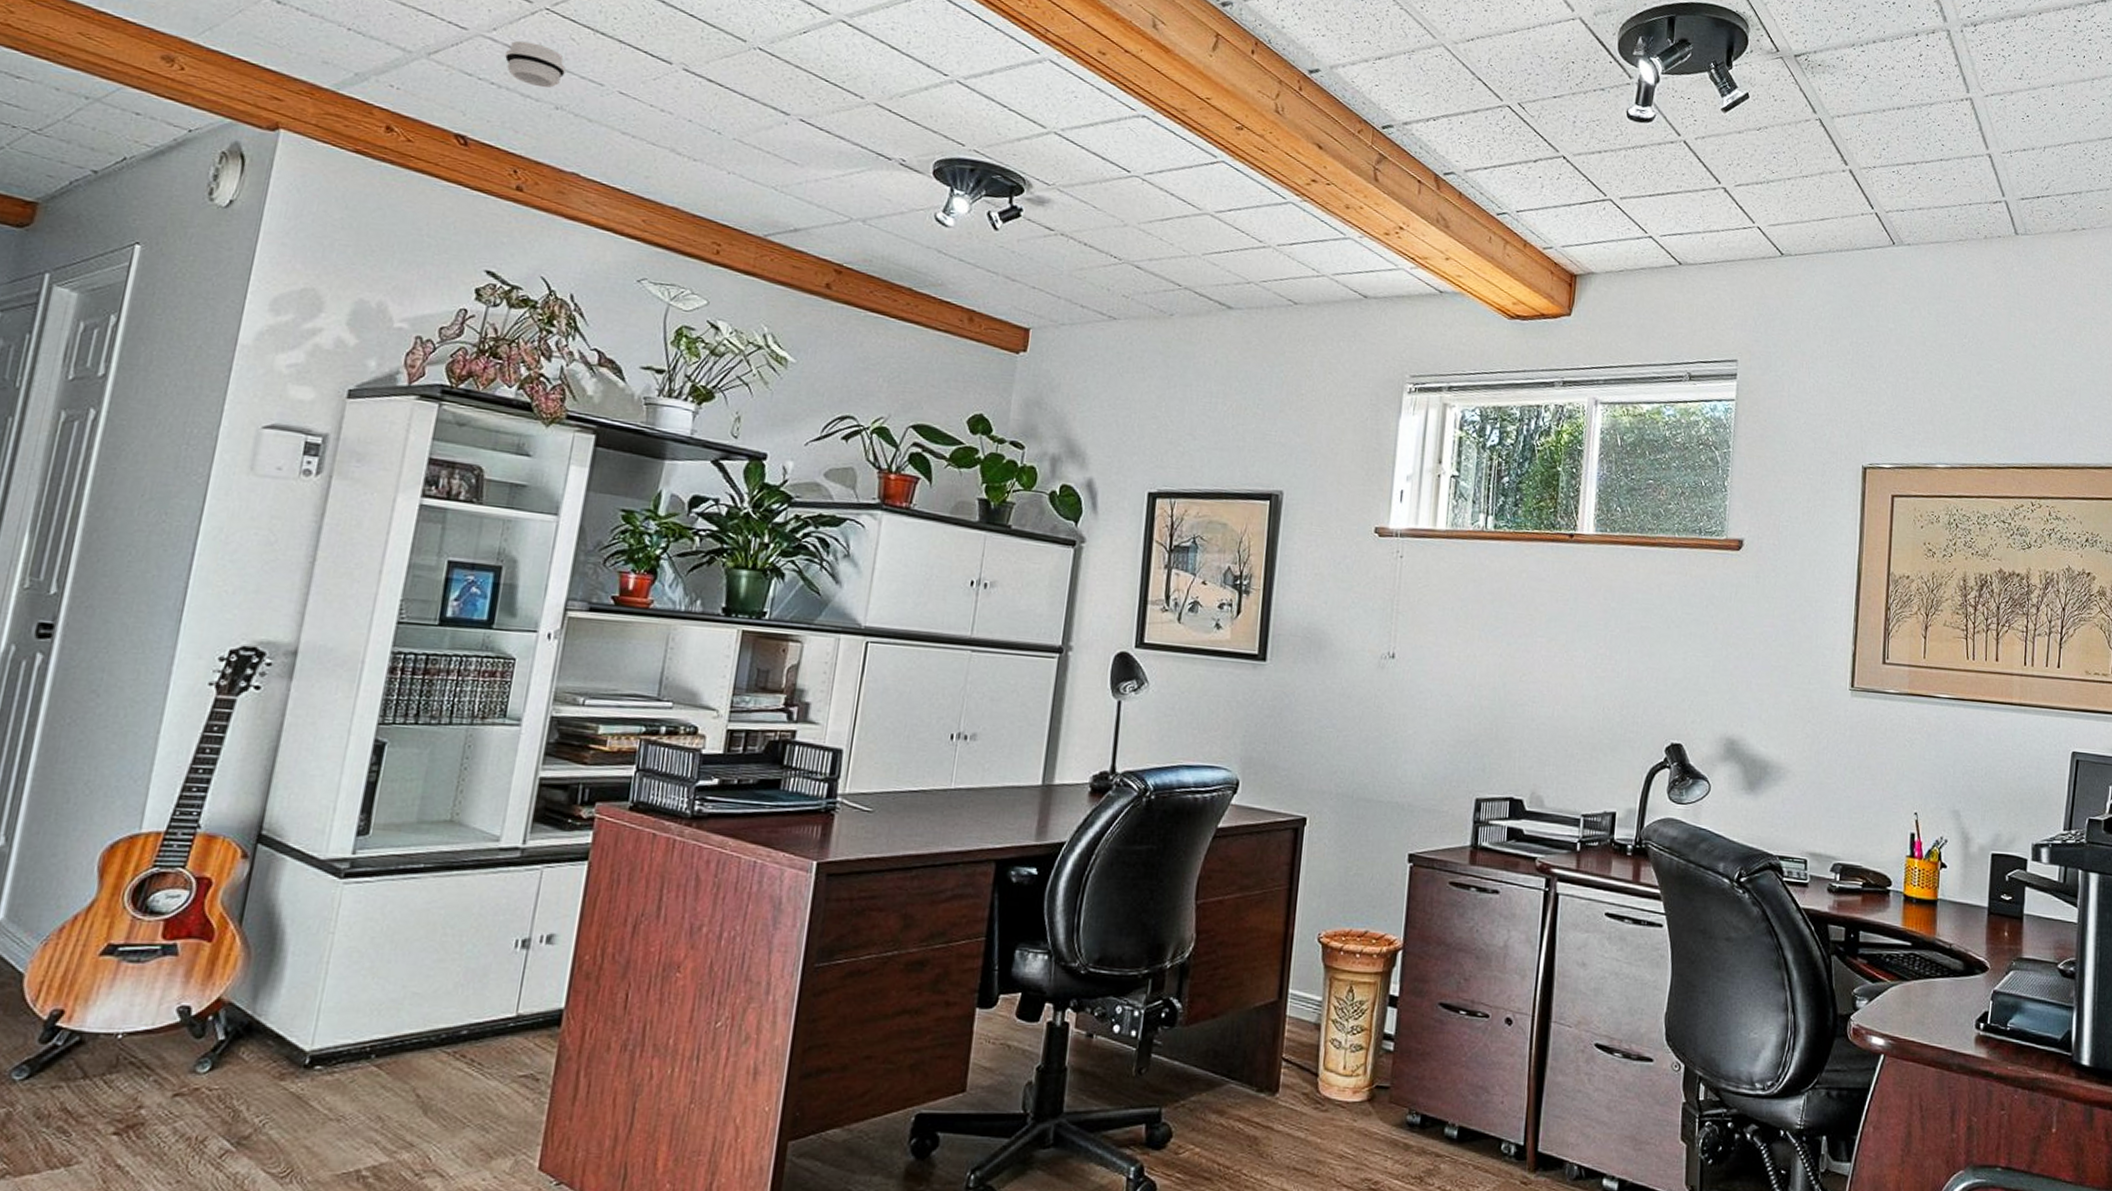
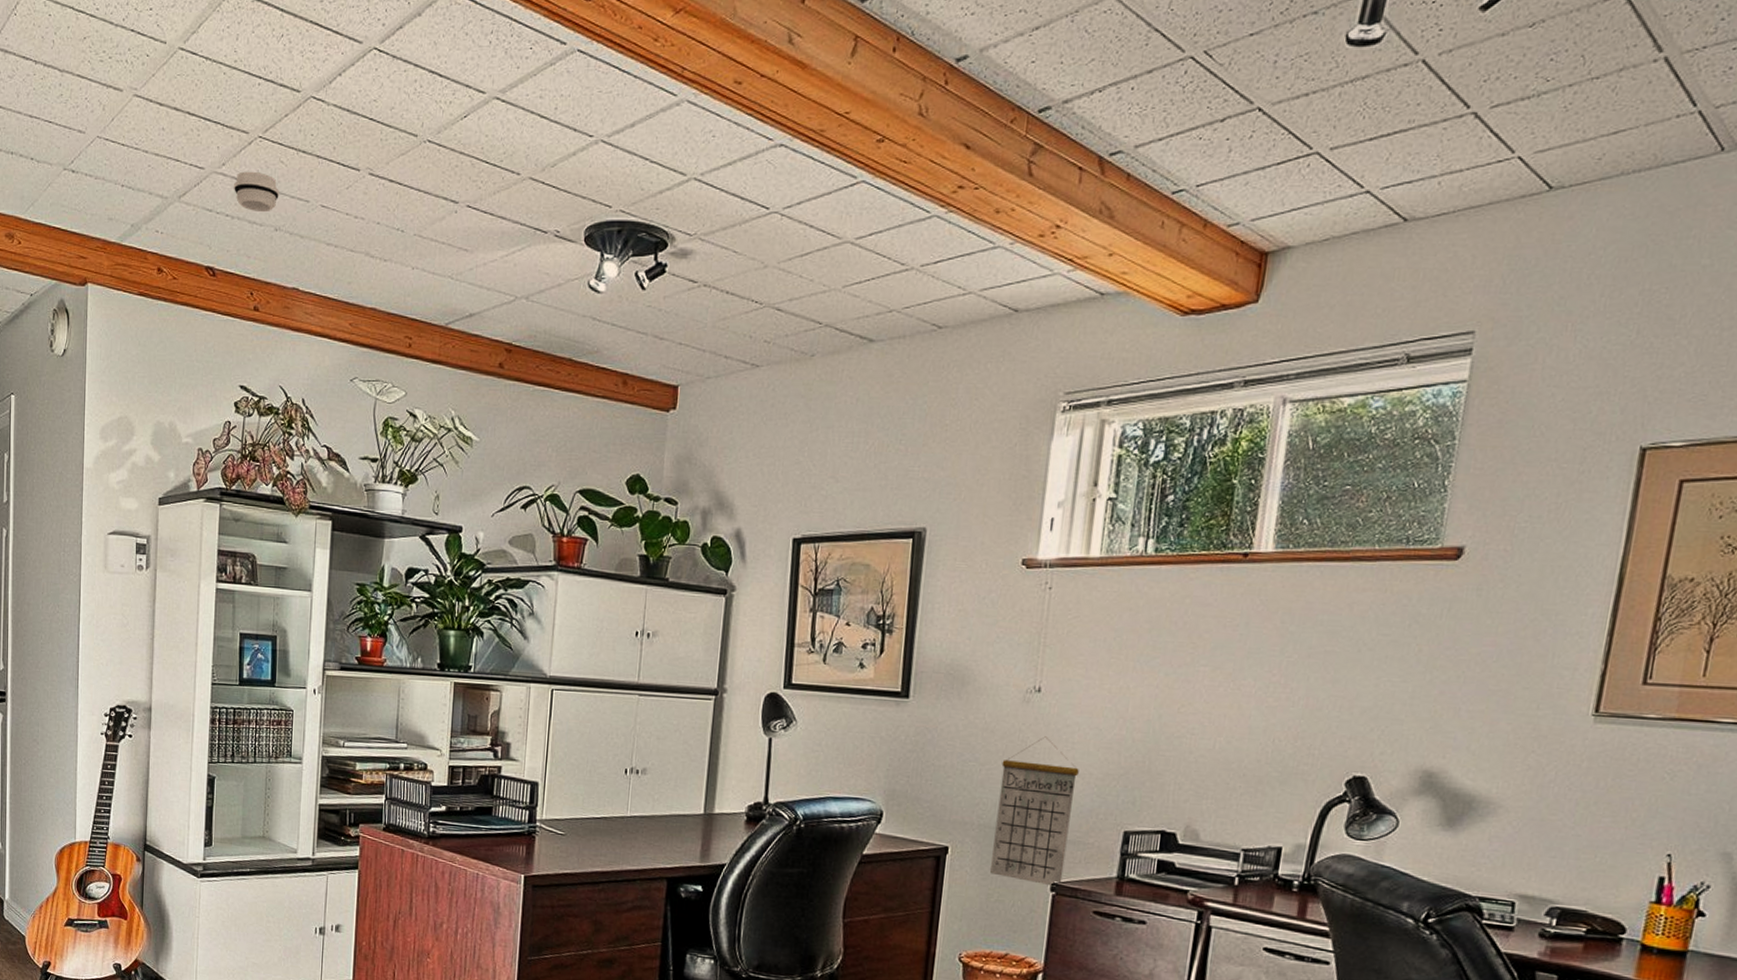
calendar: none [1349,702,1432,858] -> present [990,736,1079,887]

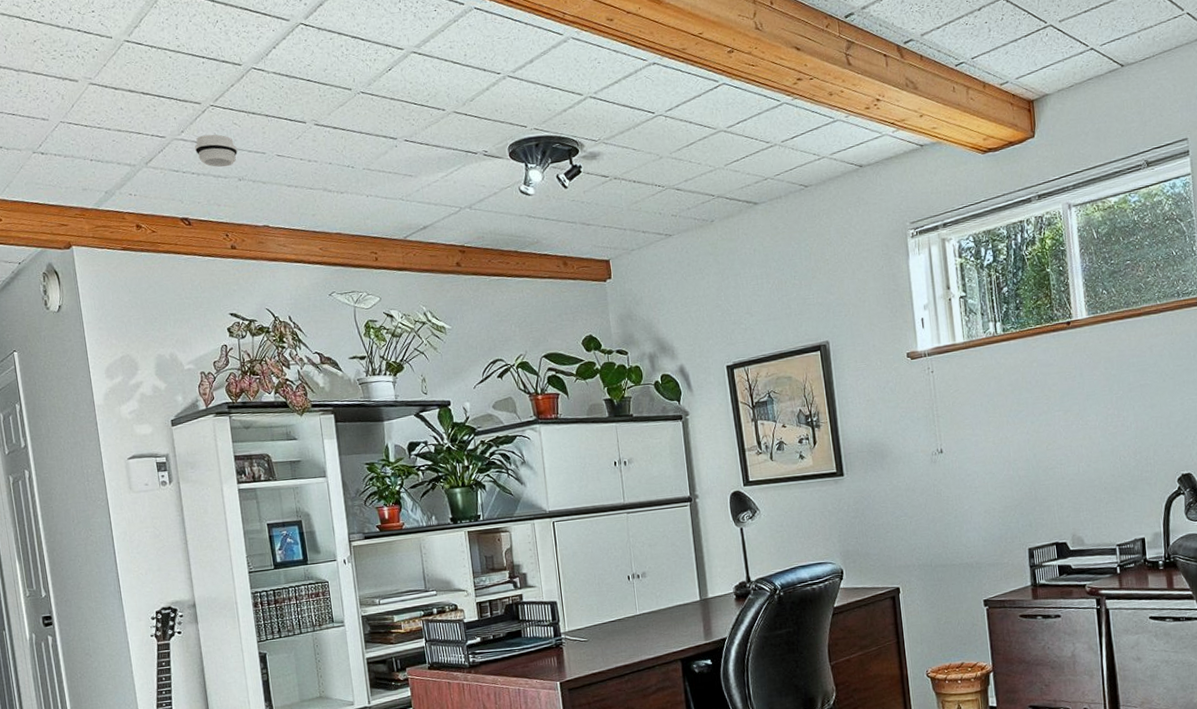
calendar: present [990,736,1079,887] -> none [926,486,992,603]

